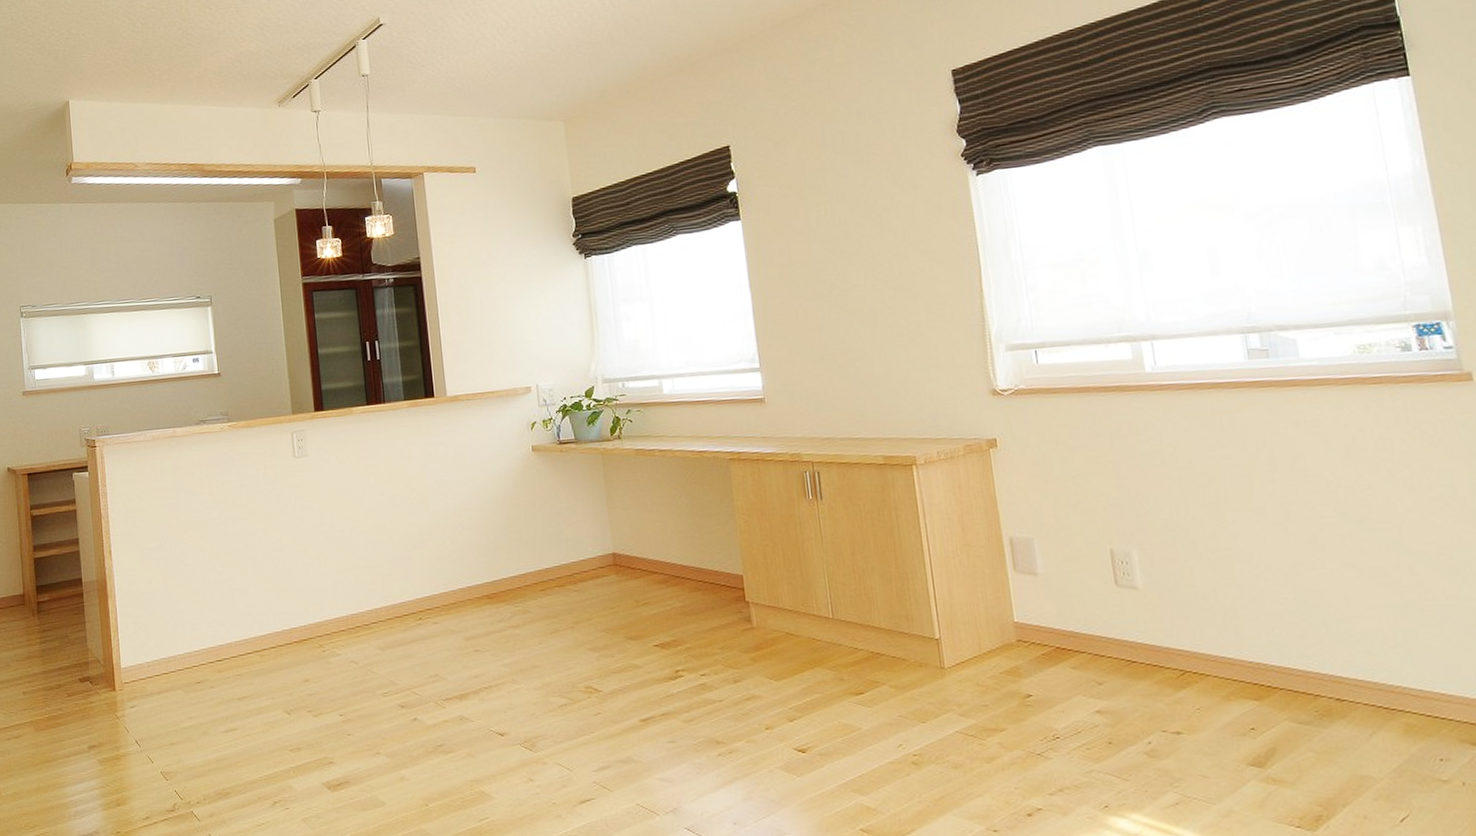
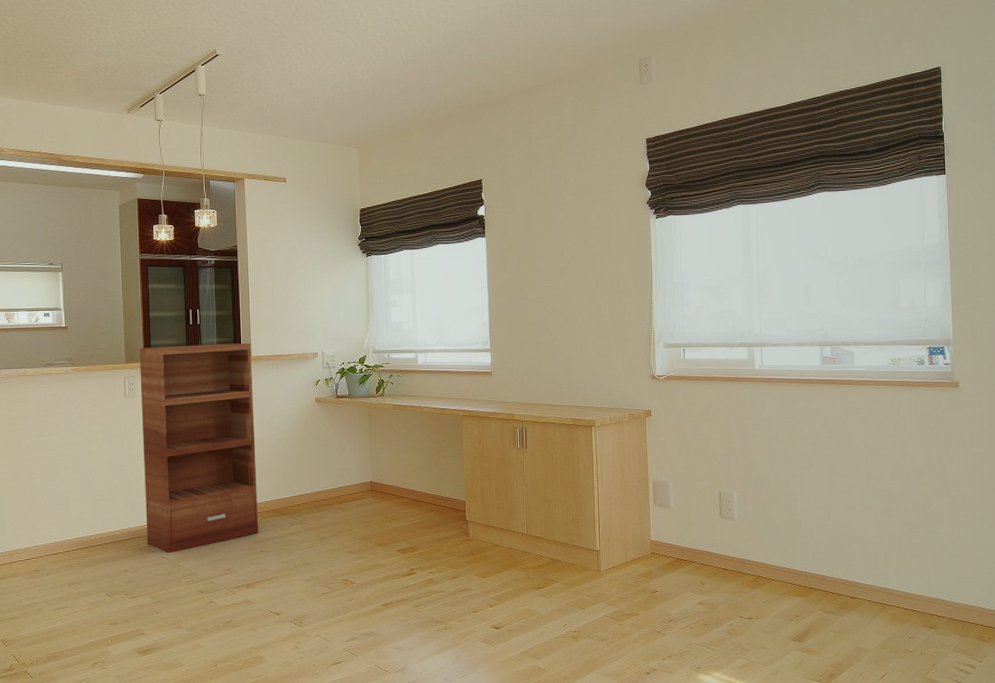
bookshelf: none [308,379,470,656] -> present [139,343,258,553]

